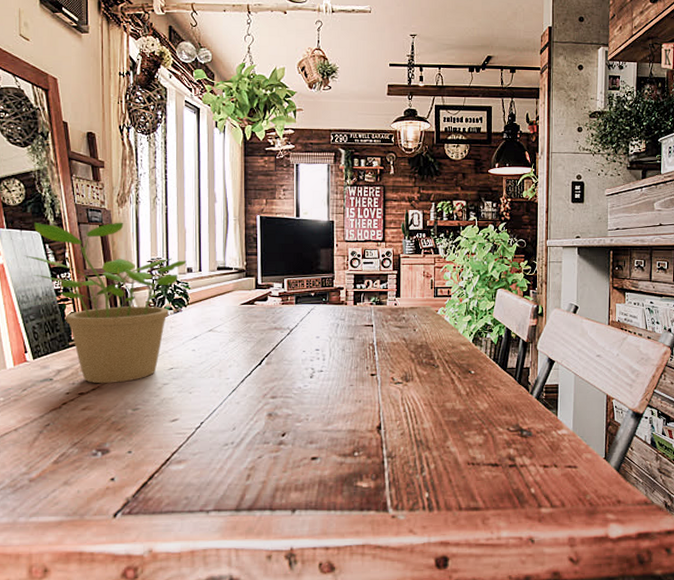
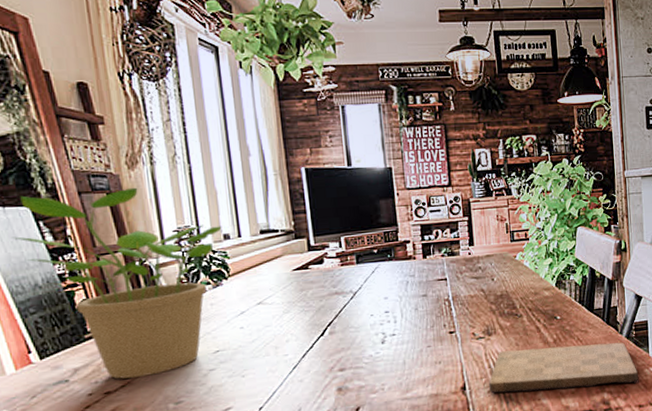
cutting board: none [403,398,546,444] -> present [489,342,639,394]

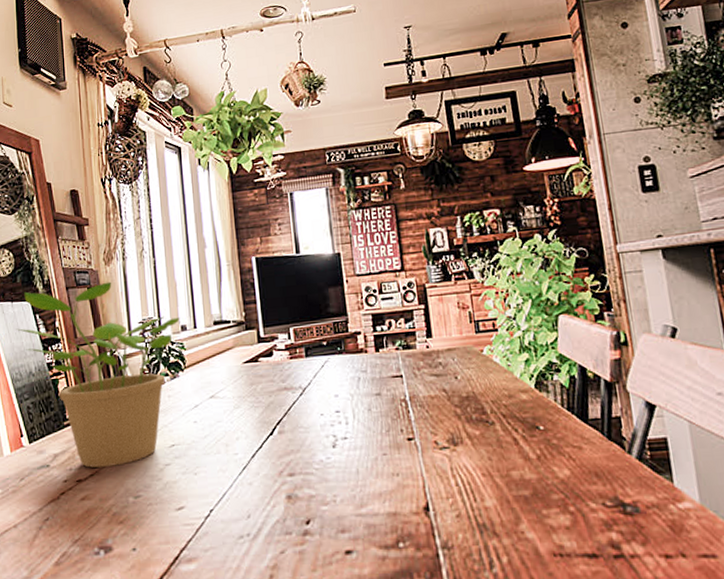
cutting board: present [489,342,639,394] -> none [457,464,662,524]

